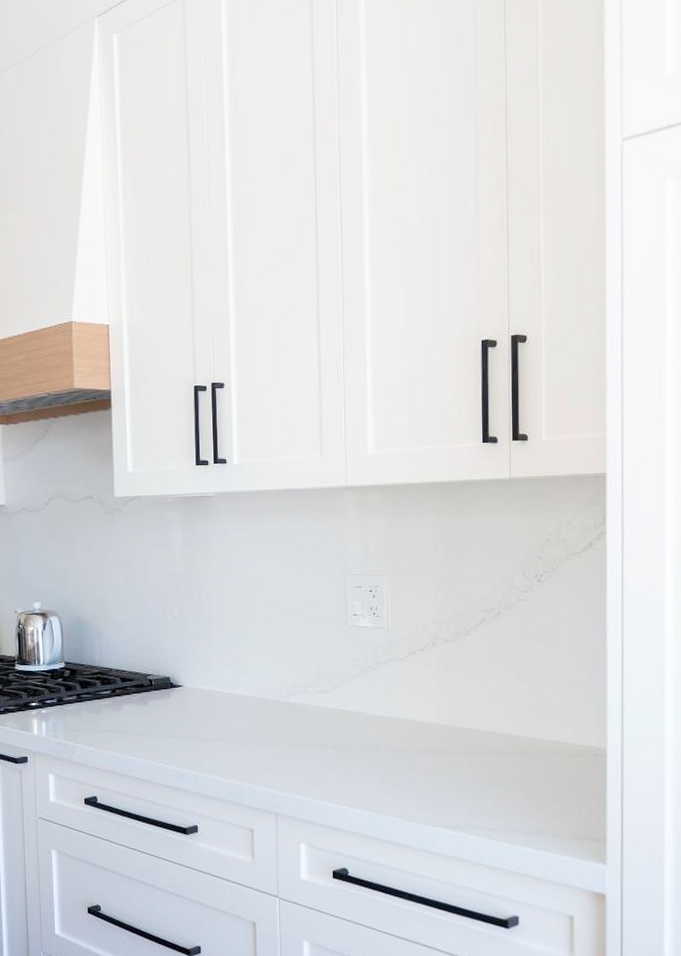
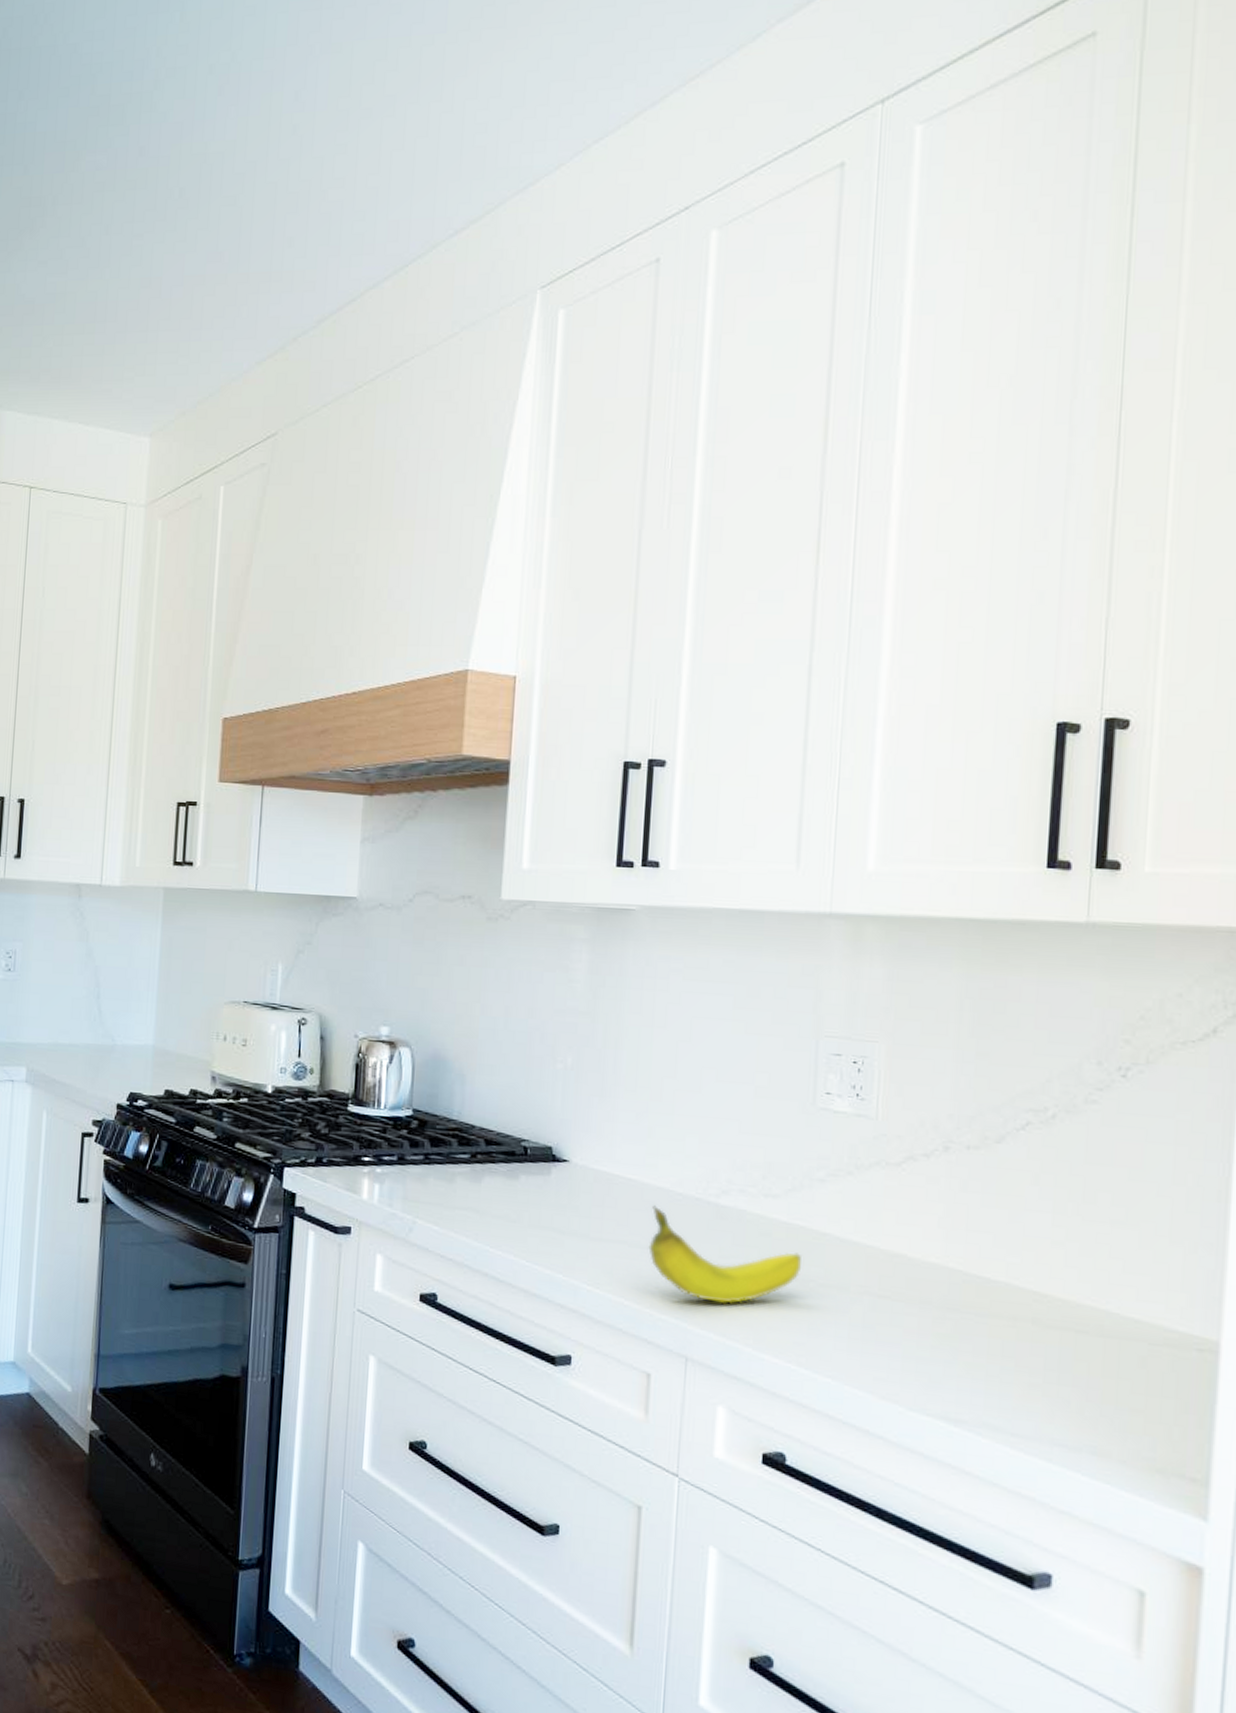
fruit: none [244,710,347,772] -> present [648,1205,801,1304]

